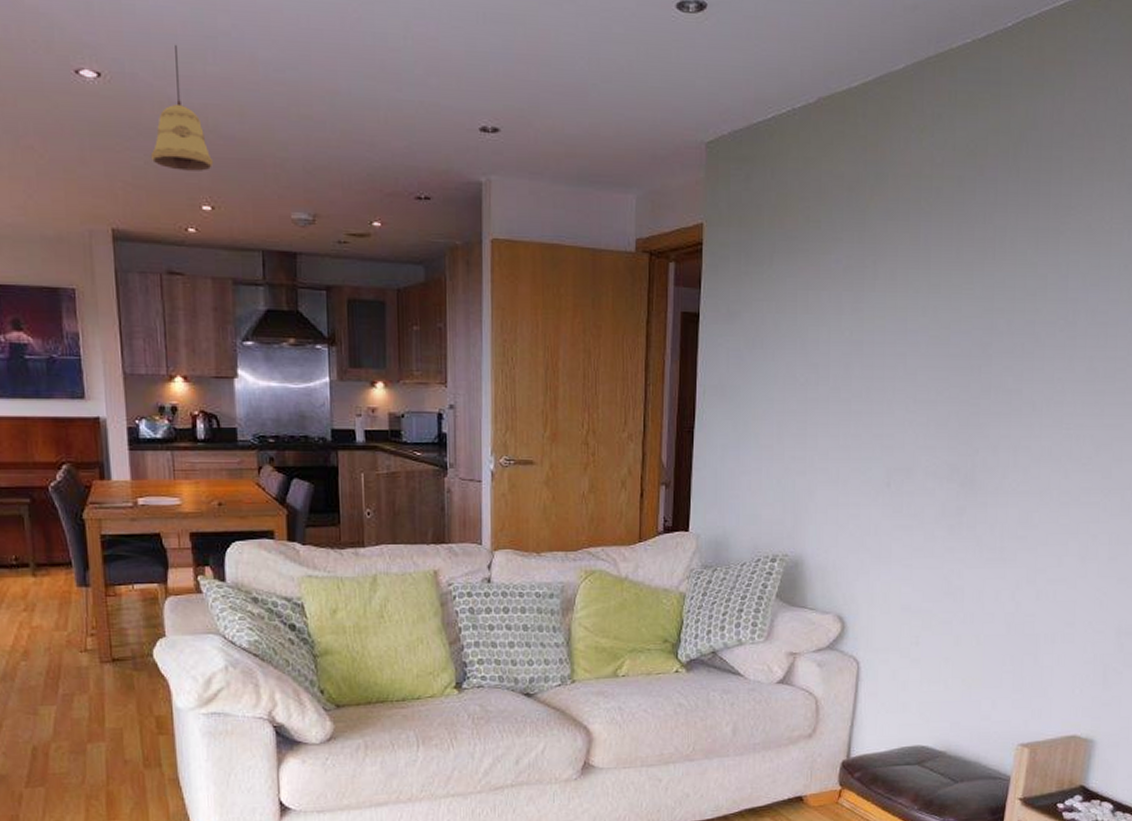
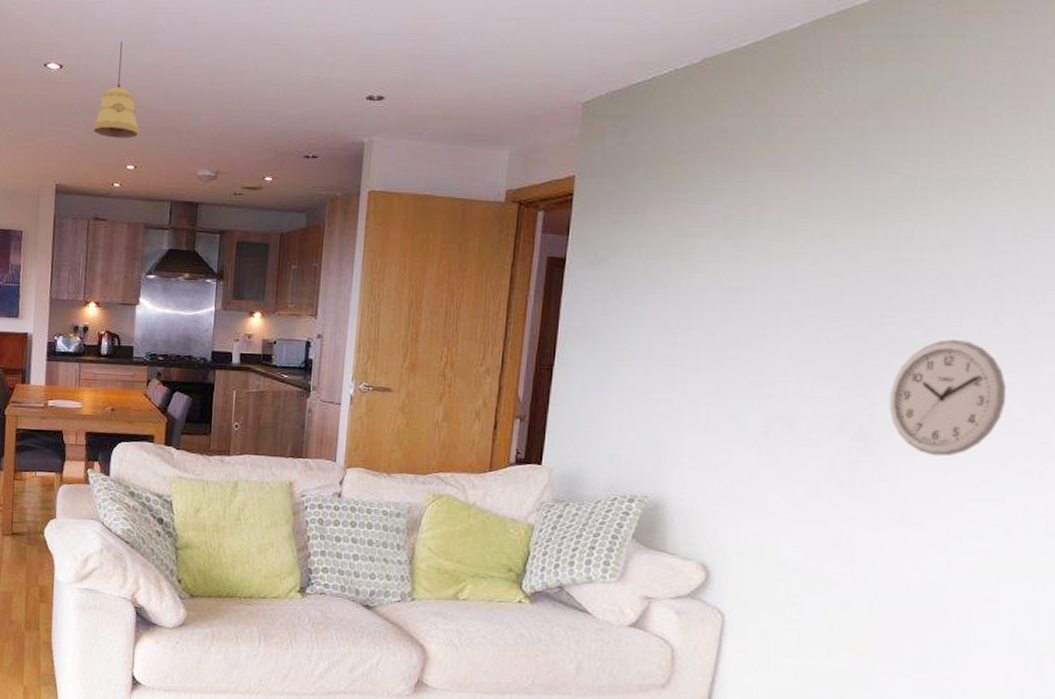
wall clock: none [988,385,1078,496] -> present [889,338,1006,457]

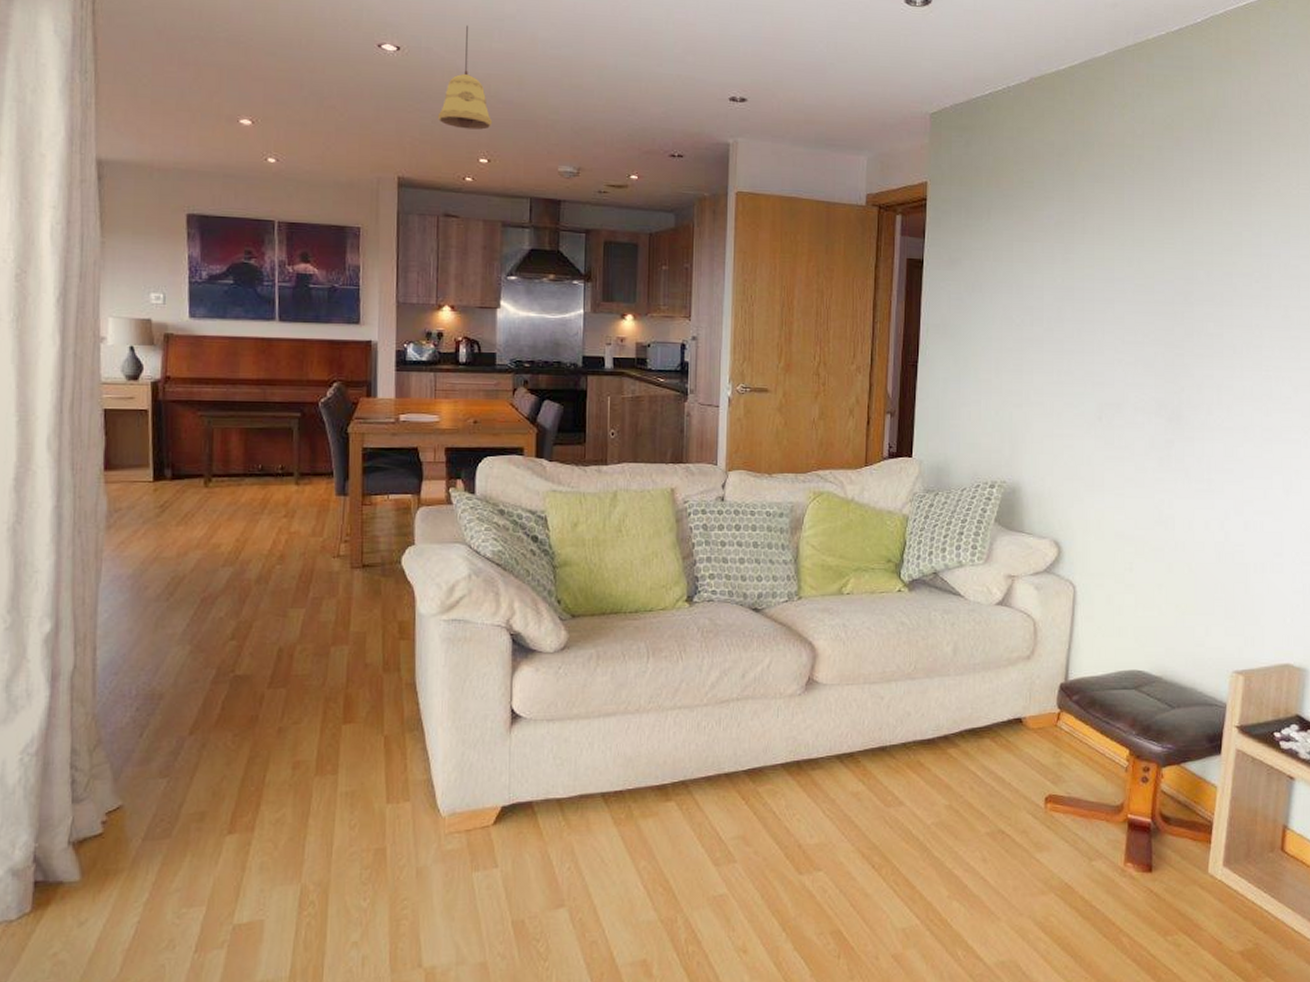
wall clock: present [889,338,1006,457] -> none [1193,330,1277,432]

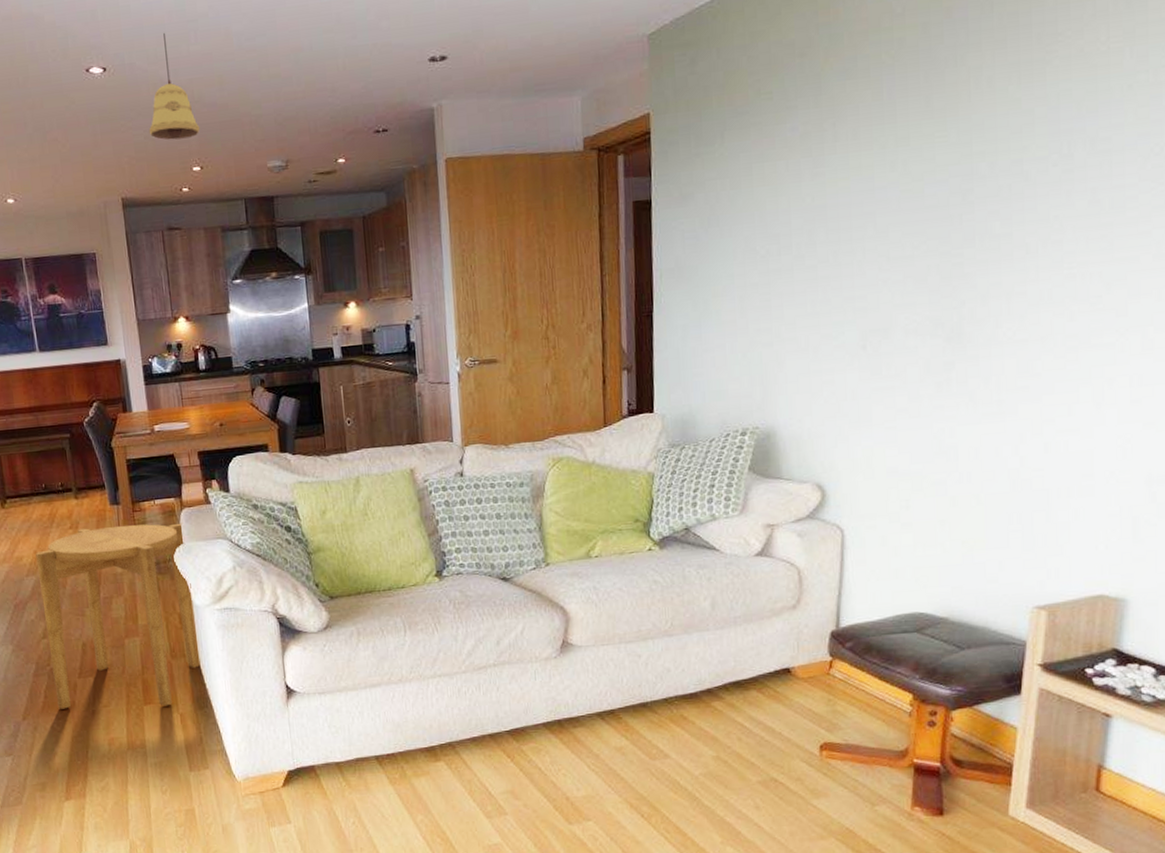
side table: none [236,518,418,727] -> present [35,523,201,709]

